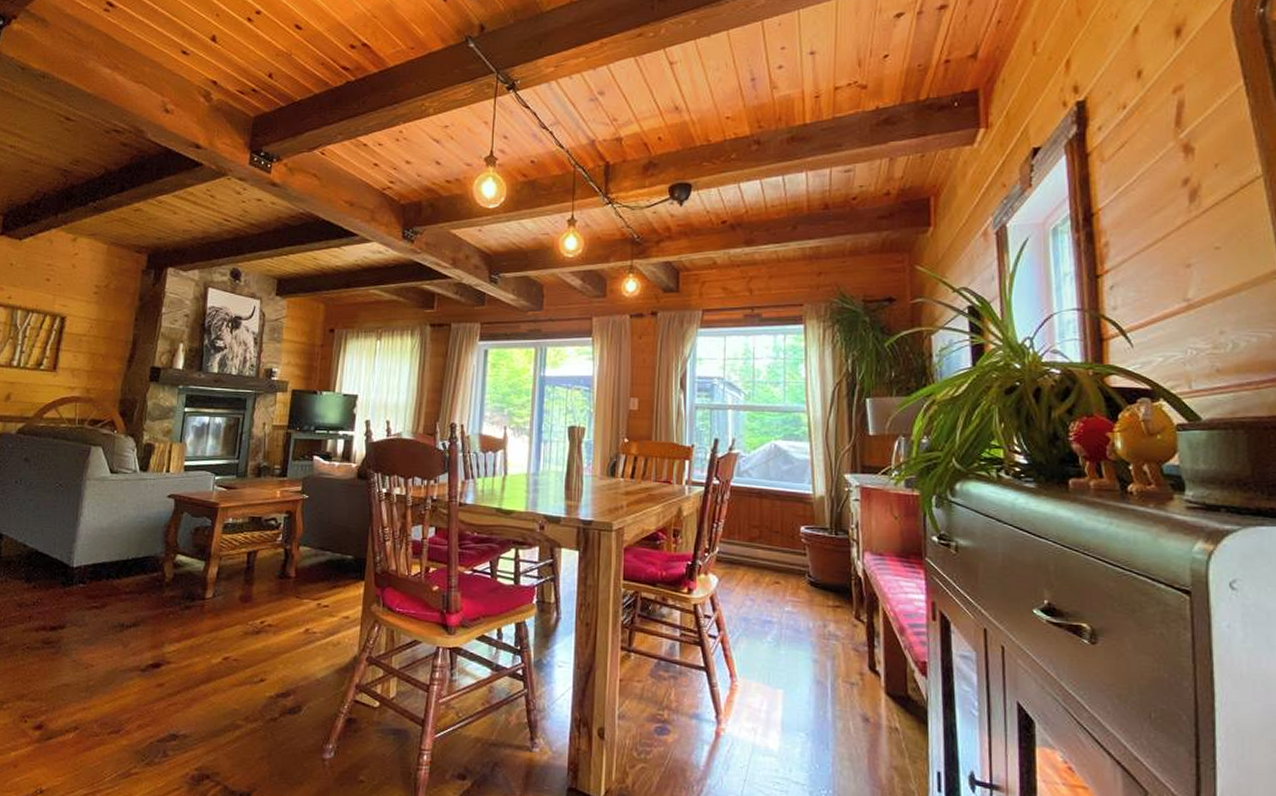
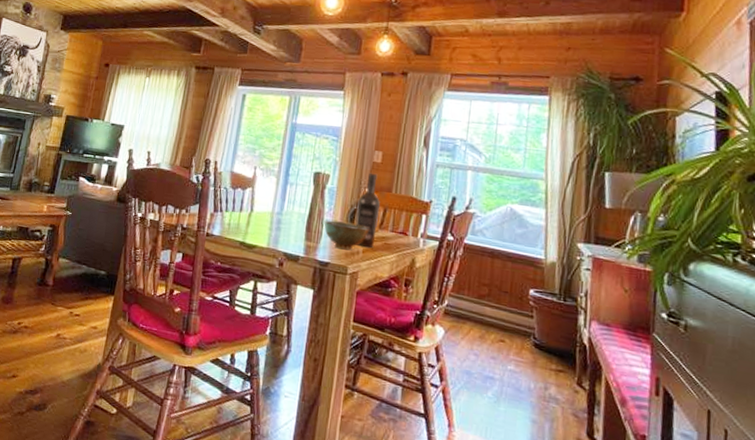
bowl: none [583,476,633,506] -> present [323,219,370,251]
wine bottle: none [617,421,640,500] -> present [355,172,380,248]

